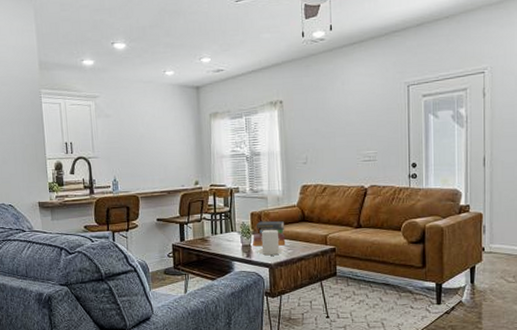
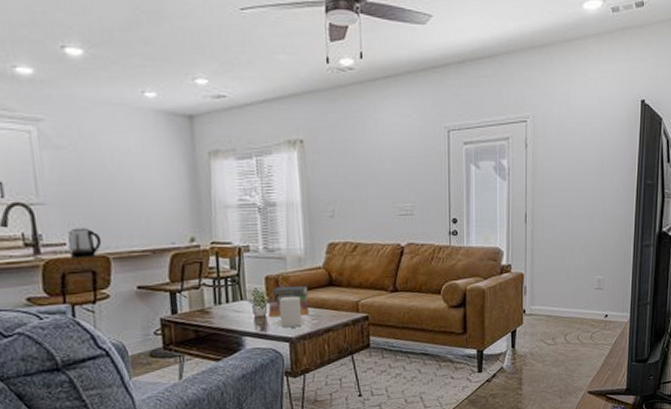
kettle: none [112,174,134,198] -> present [68,227,102,259]

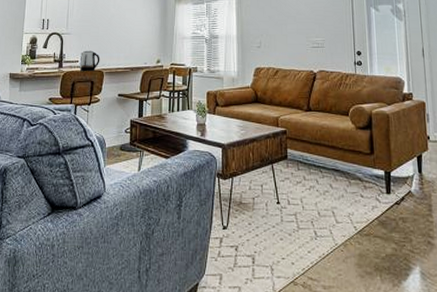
books: present [268,285,310,318] -> none [207,100,239,126]
candle: present [274,296,309,328] -> none [211,109,238,136]

